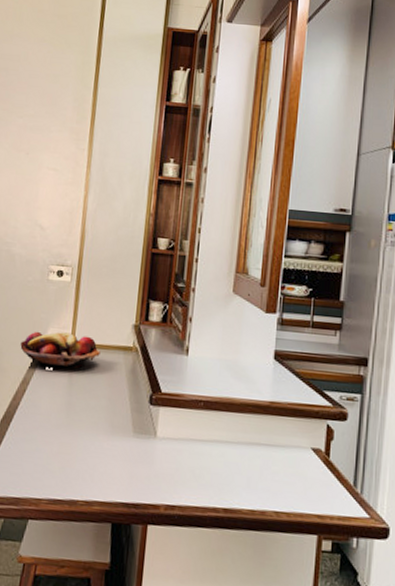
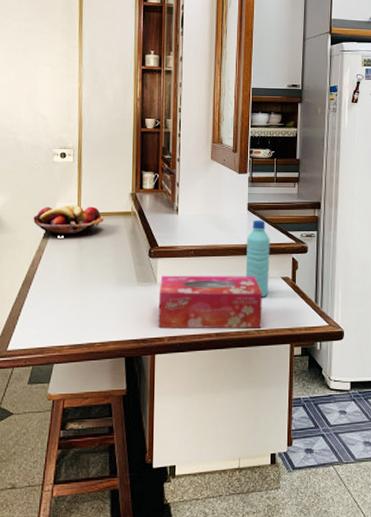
tissue box: none [154,428,286,510] -> present [158,275,262,329]
water bottle: none [266,372,300,471] -> present [245,220,270,298]

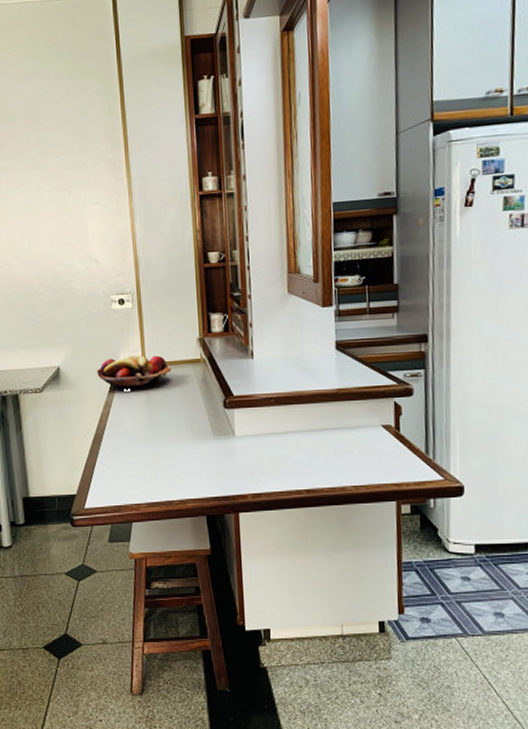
tissue box: present [158,275,262,329] -> none [238,425,361,485]
water bottle: present [245,220,270,298] -> none [336,360,367,449]

